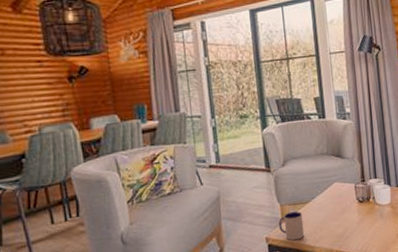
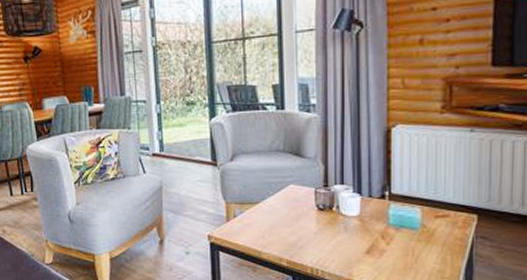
mug: present [279,211,305,241] -> none [223,211,251,242]

